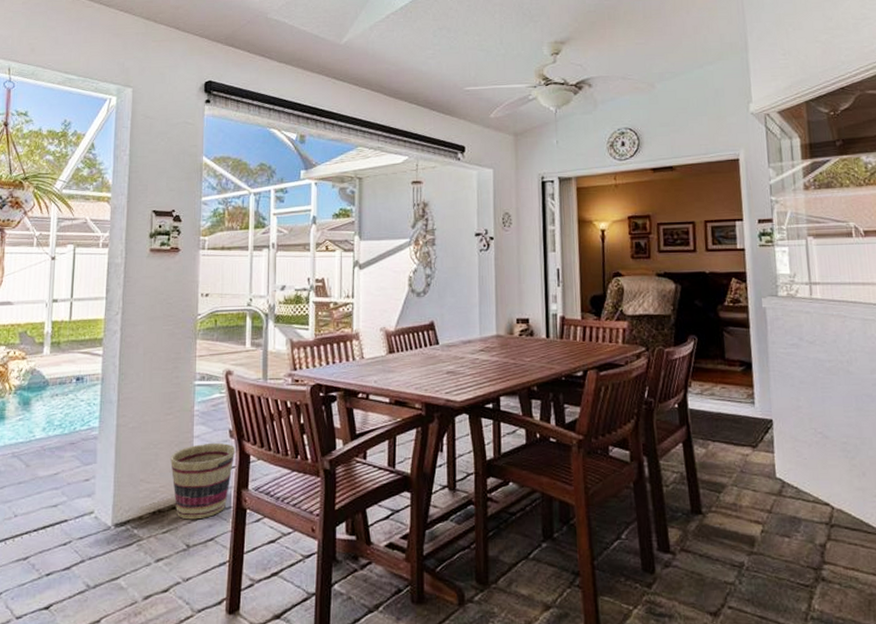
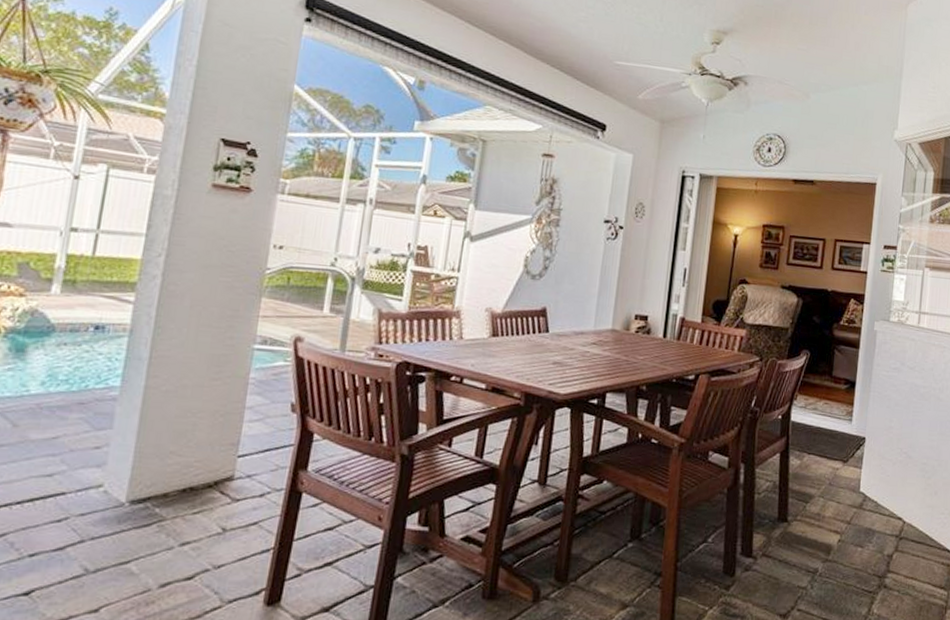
basket: present [170,442,236,520] -> none [212,416,297,501]

